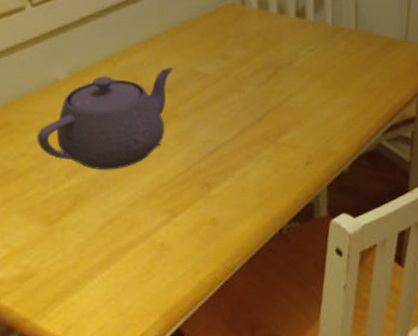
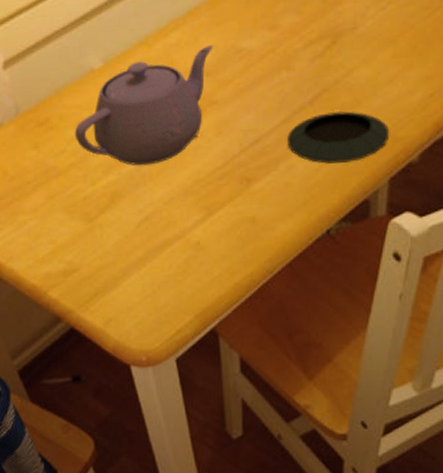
saucer: none [241,128,325,172] -> present [287,111,390,164]

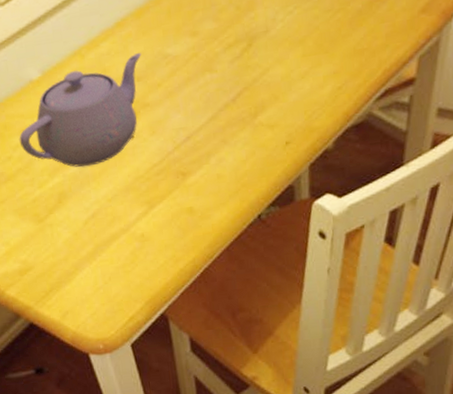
saucer: present [287,111,390,164] -> none [215,106,306,155]

